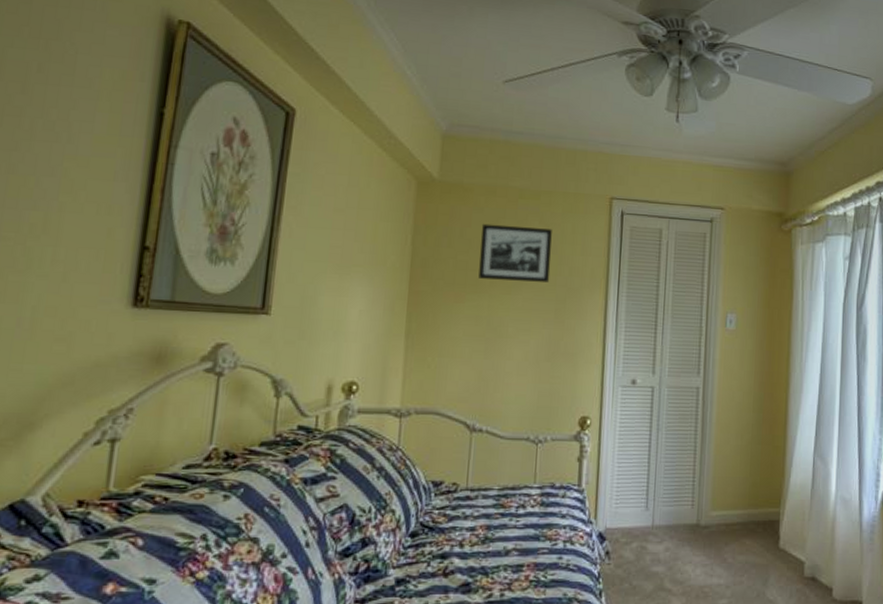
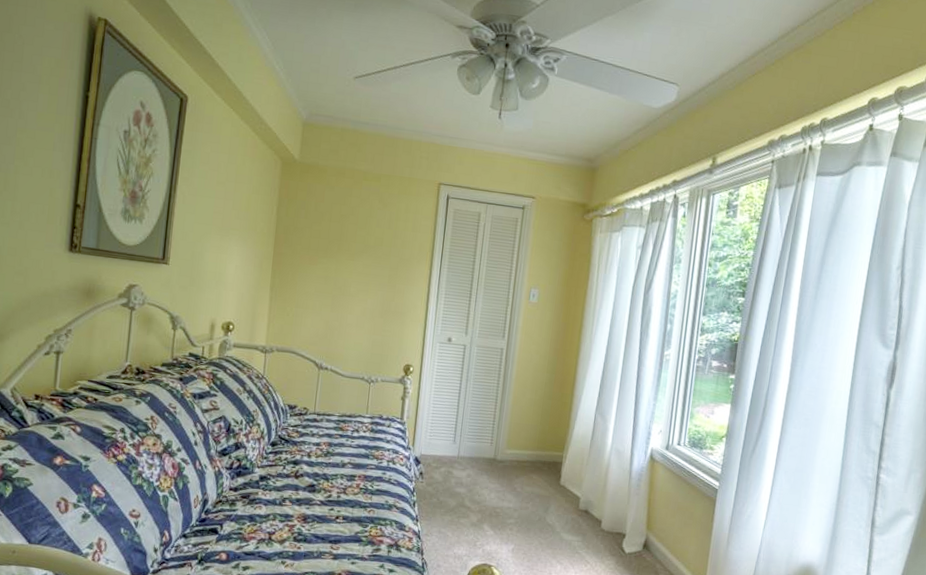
picture frame: present [478,223,552,282] -> none [328,200,389,253]

